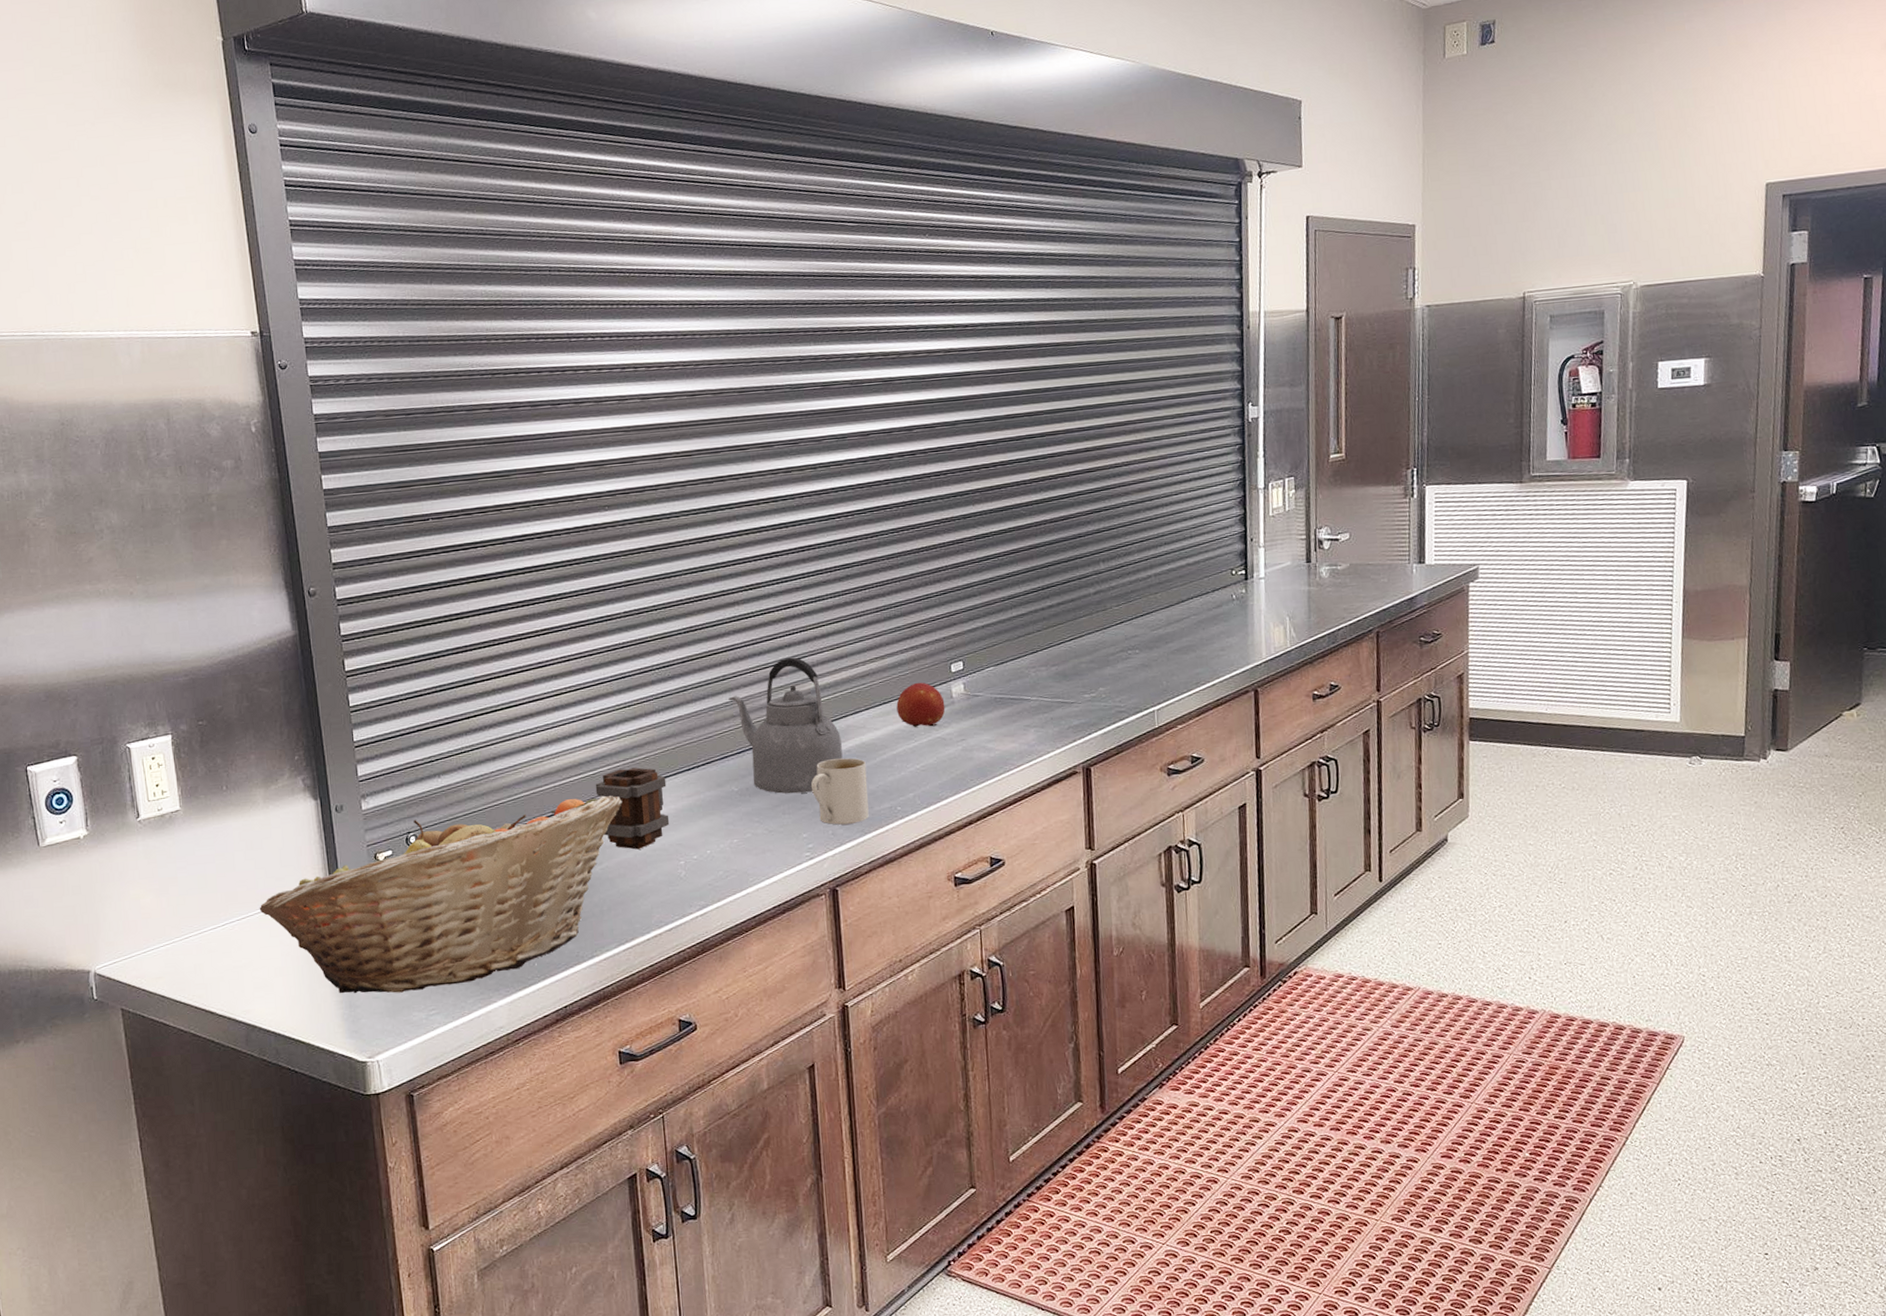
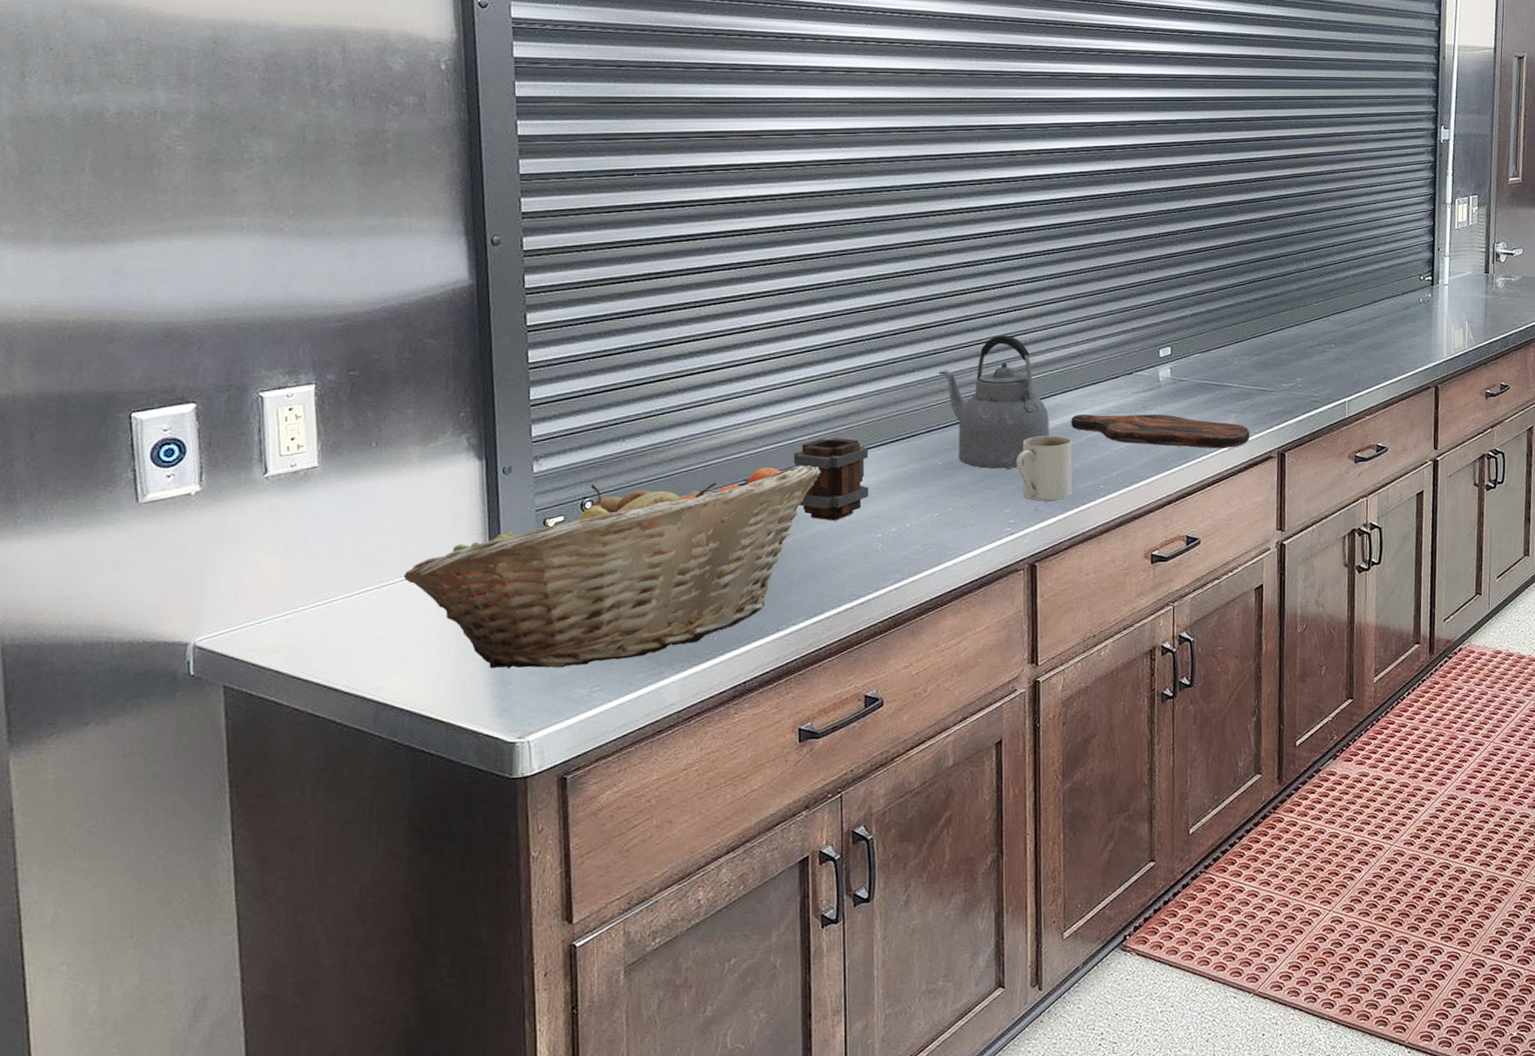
cutting board: none [864,731,1052,766] -> present [1071,414,1250,449]
fruit: present [896,682,946,727] -> none [1105,365,1152,409]

